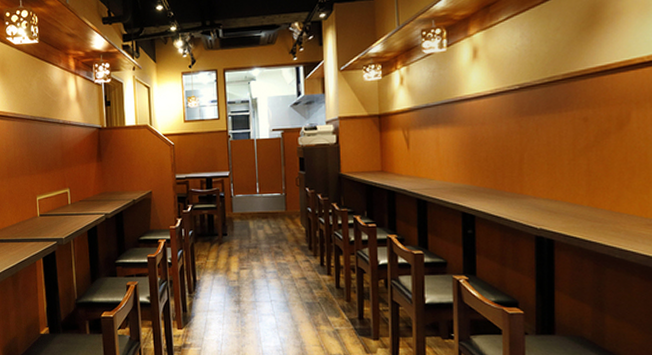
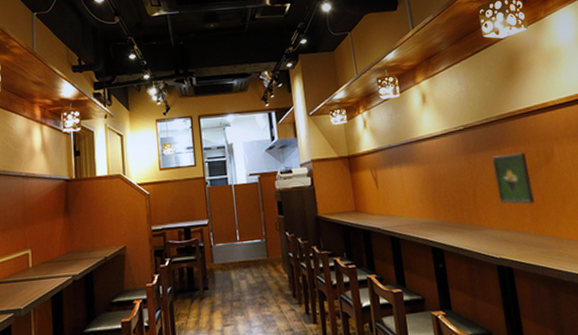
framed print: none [548,116,596,175] -> present [492,152,536,204]

